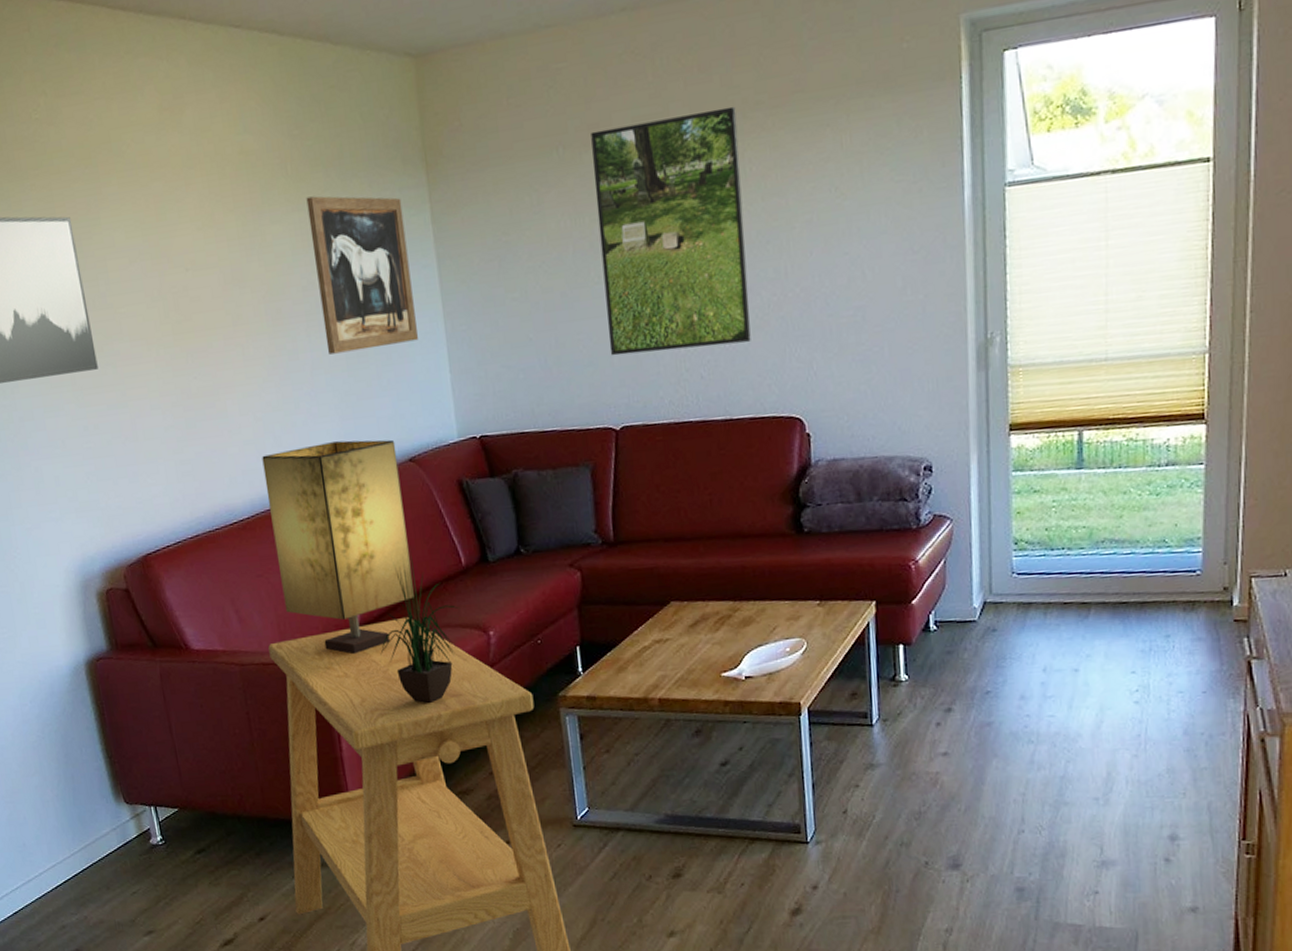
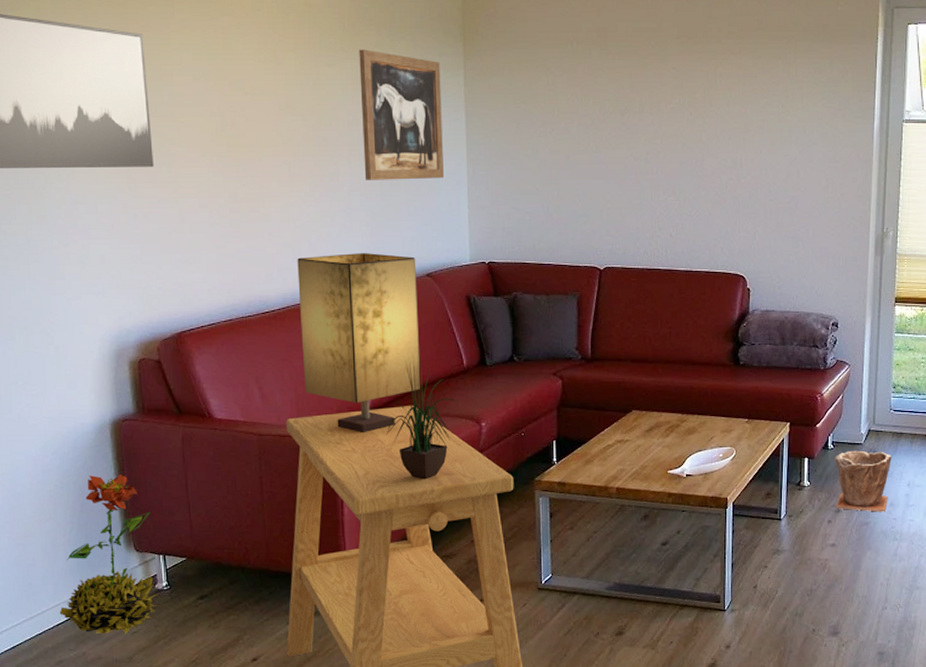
decorative plant: none [56,719,155,896] -> present [59,474,160,635]
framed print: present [591,106,751,356] -> none [599,32,713,213]
plant pot: none [940,628,1018,708] -> present [835,450,892,512]

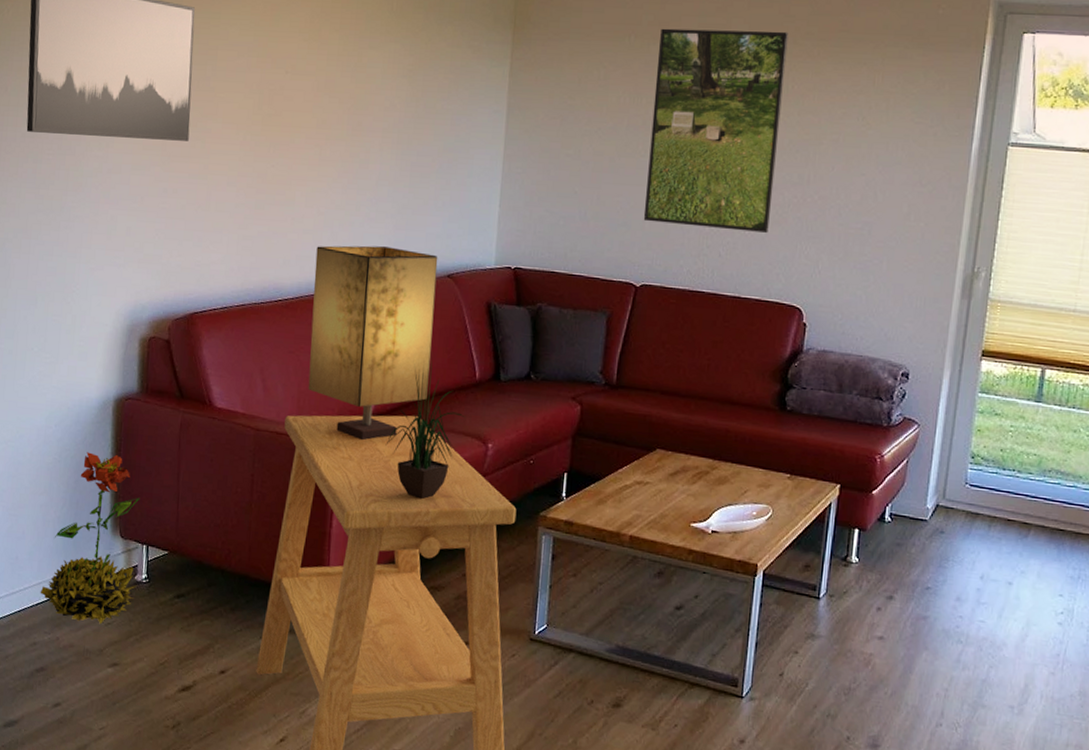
wall art: present [359,49,444,180] -> none [395,33,487,174]
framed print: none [599,32,713,213] -> present [643,28,788,233]
plant pot: present [835,450,892,512] -> none [889,527,963,607]

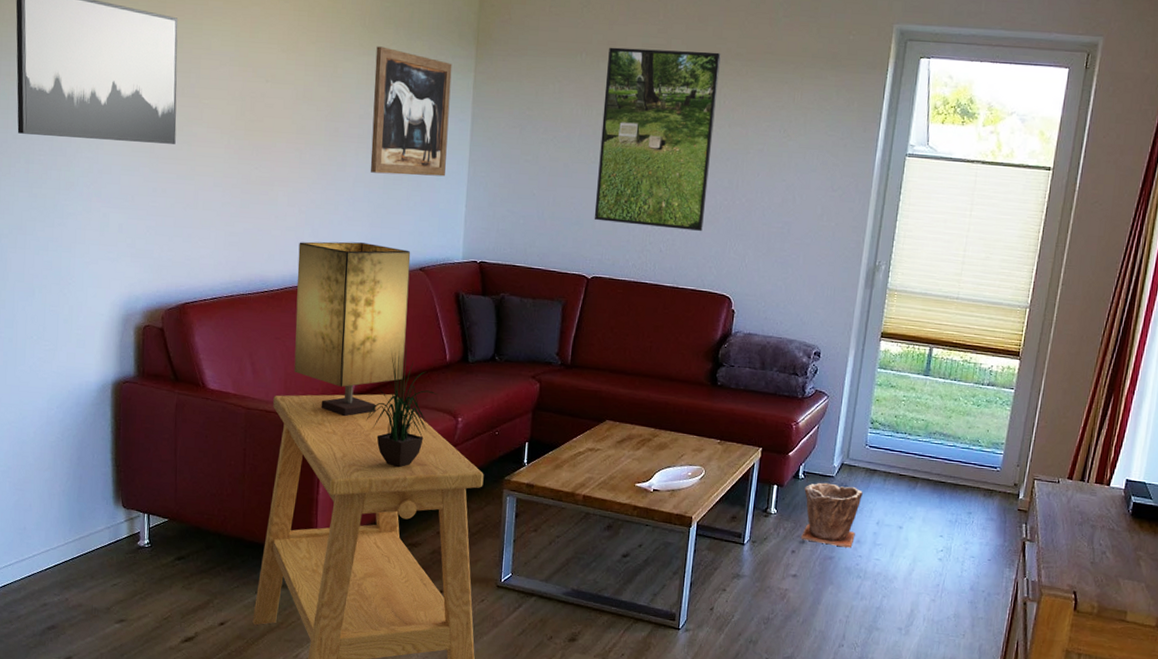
decorative plant: present [40,452,140,624] -> none [48,431,141,586]
wall art: none [395,33,487,174] -> present [370,46,452,177]
plant pot: none [889,527,963,607] -> present [801,482,863,548]

